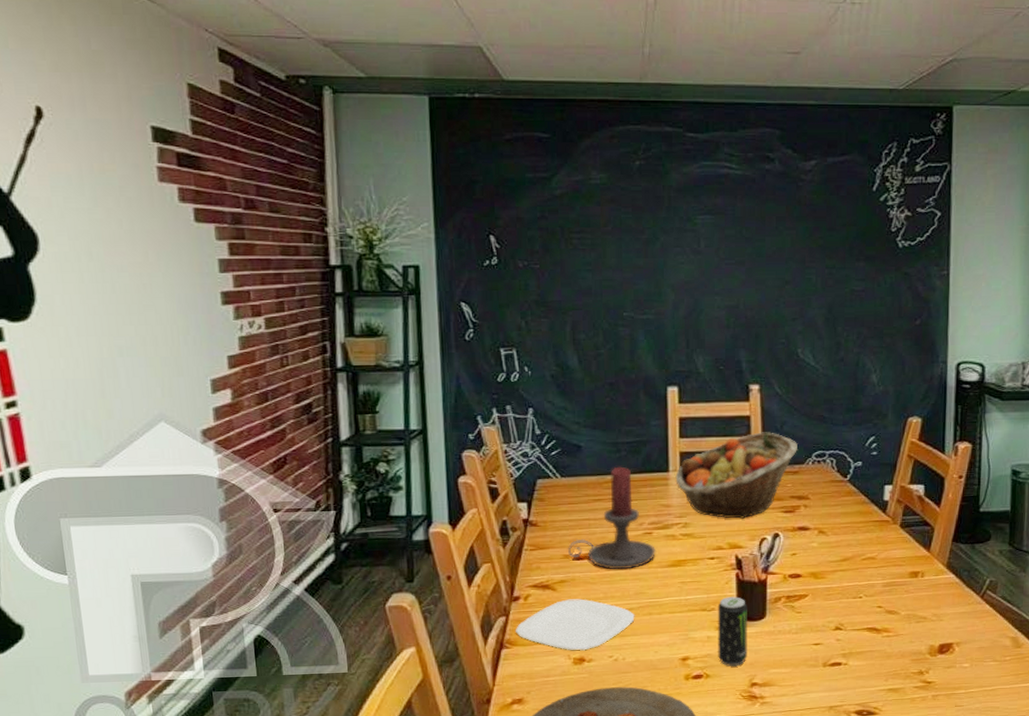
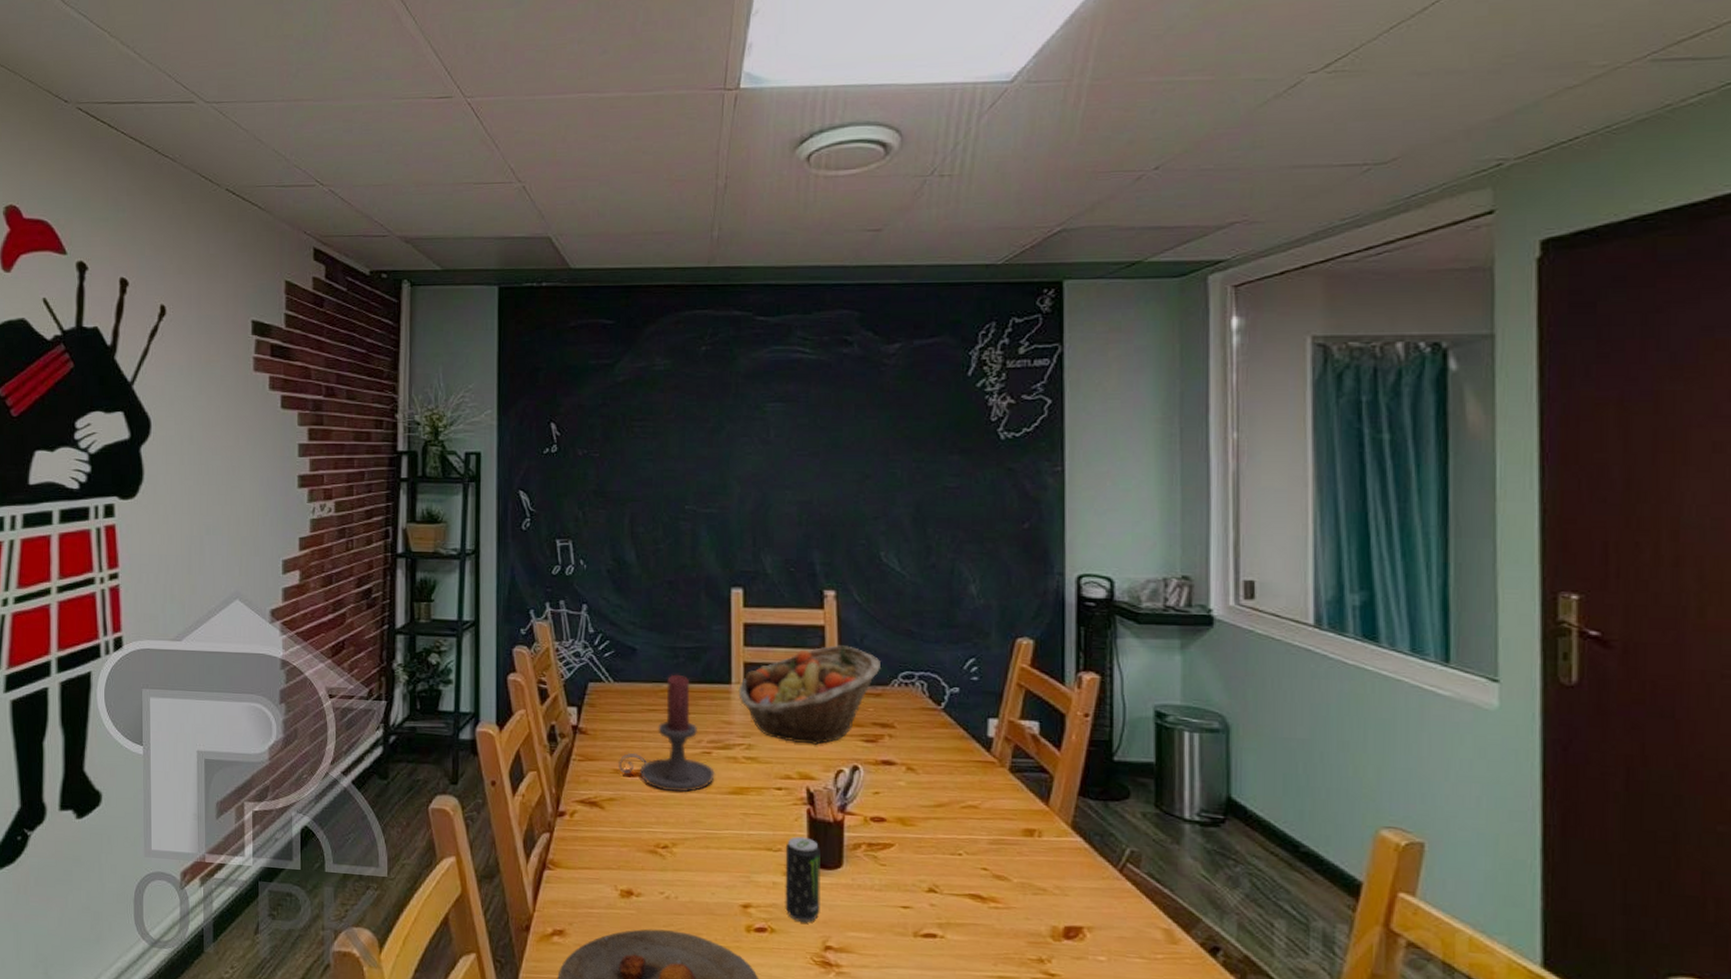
plate: present [515,599,635,651] -> none [559,820,690,883]

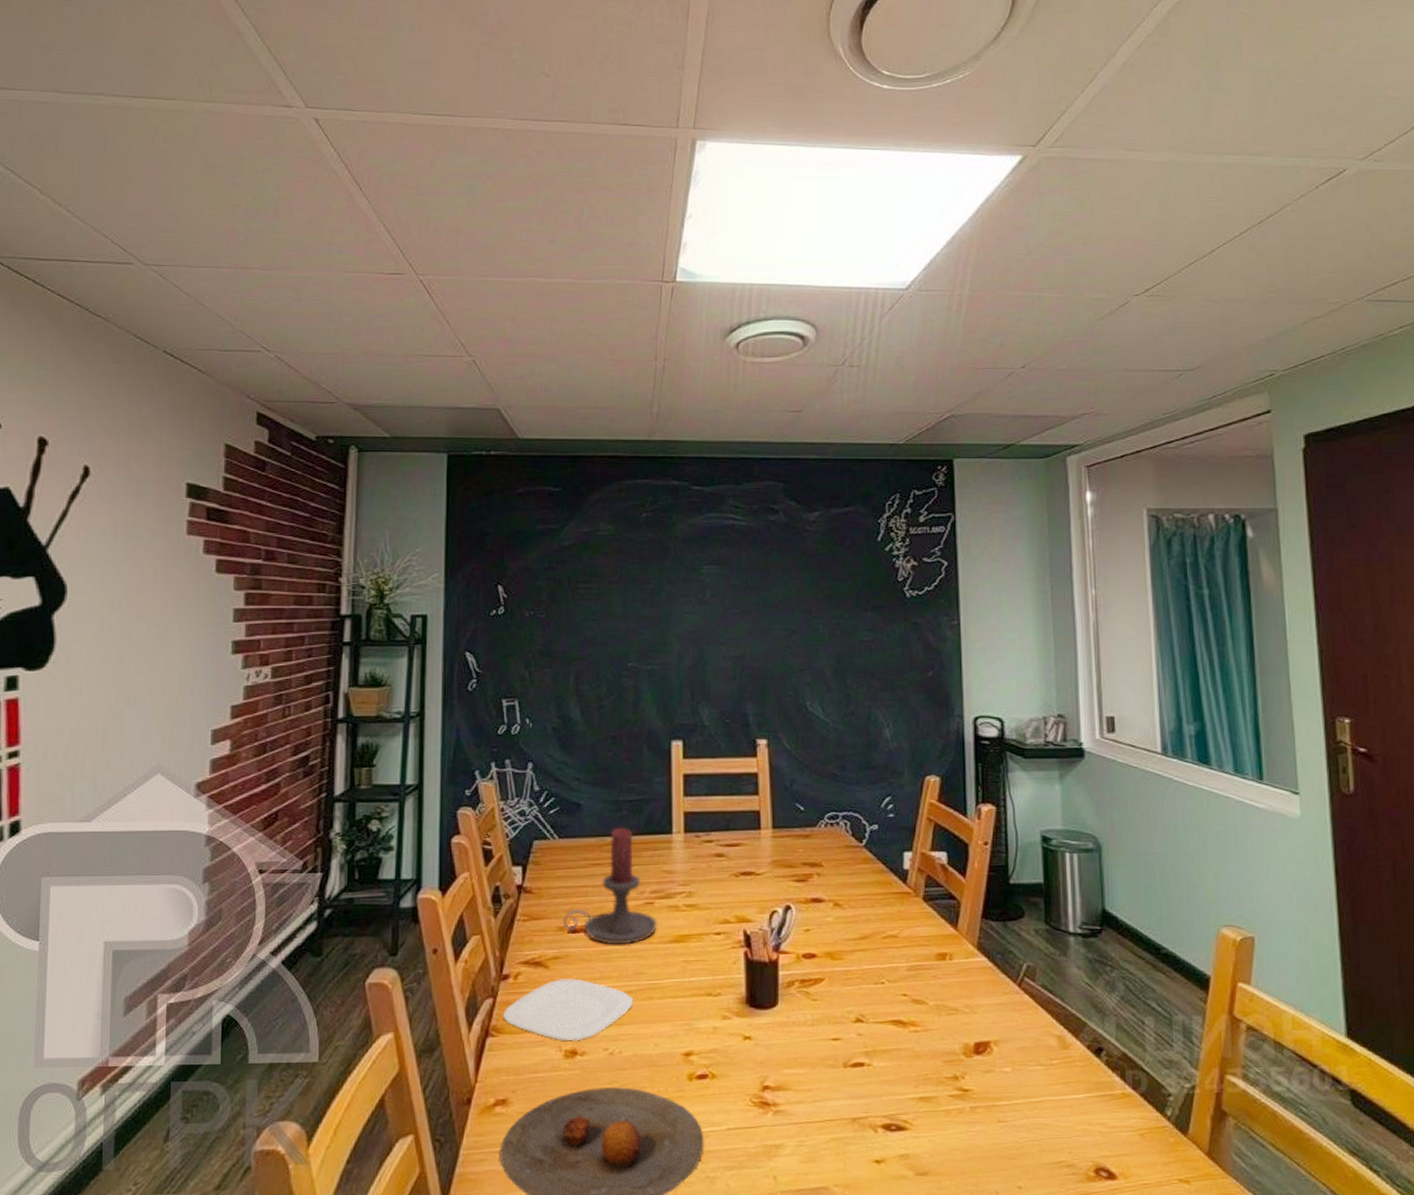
plate: none [559,820,690,883] -> present [502,978,633,1042]
fruit basket: present [738,645,880,745] -> none [679,791,808,888]
beverage can: present [785,837,820,923] -> none [724,979,758,1065]

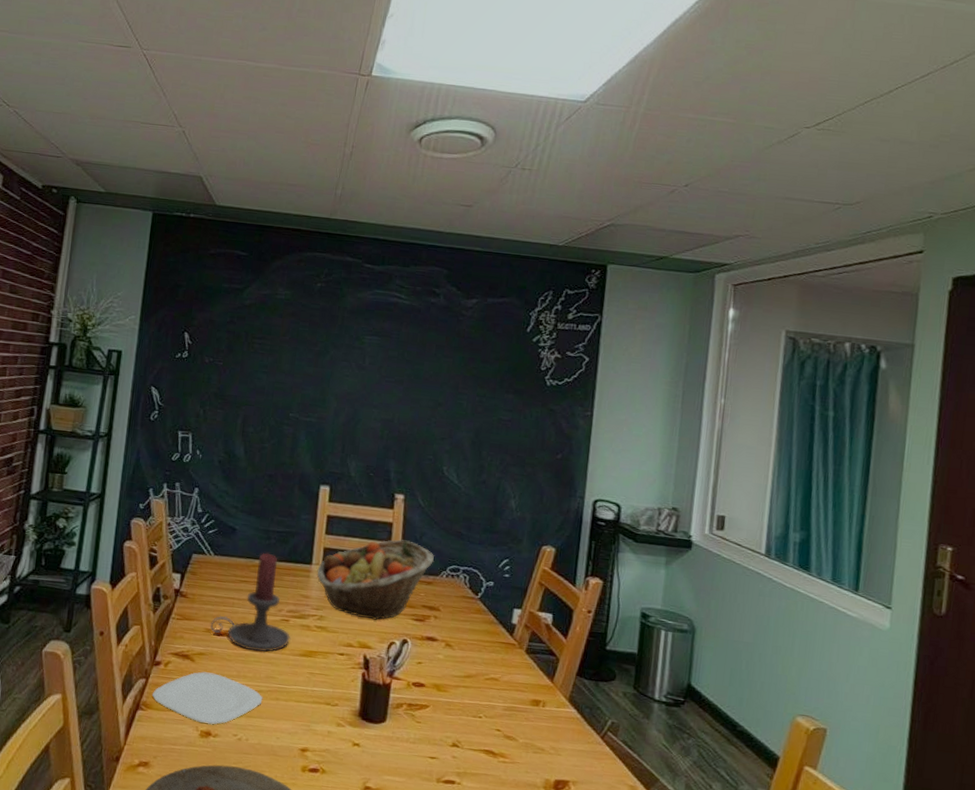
fruit basket: none [679,791,808,888] -> present [317,539,434,620]

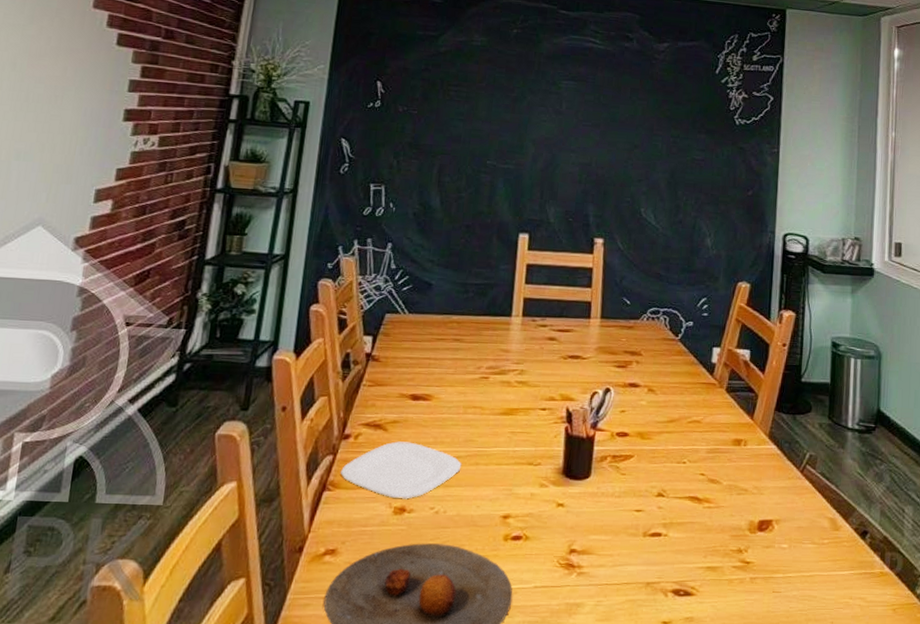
candle holder: present [210,552,291,653] -> none [405,307,491,414]
fruit basket: present [317,539,434,620] -> none [517,284,634,370]

